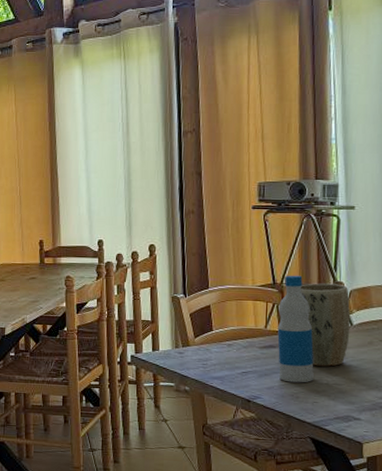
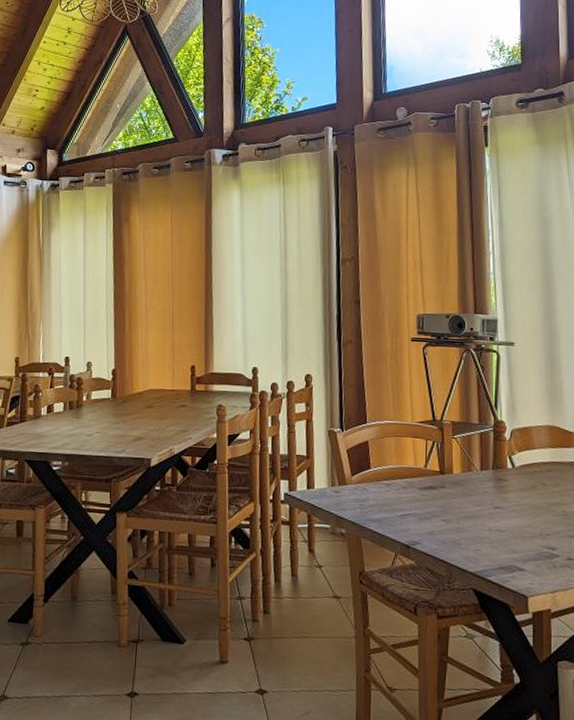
bottle: present [277,275,314,383] -> none [438,411,476,529]
plant pot: present [301,283,351,367] -> none [461,421,513,511]

